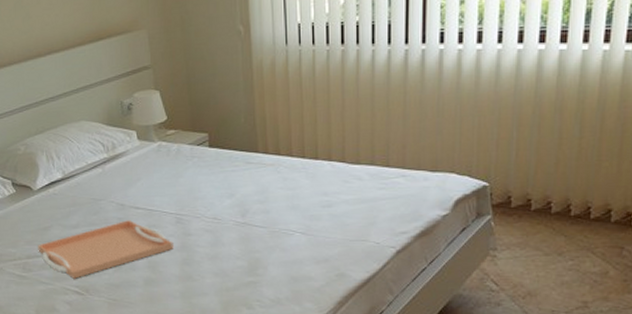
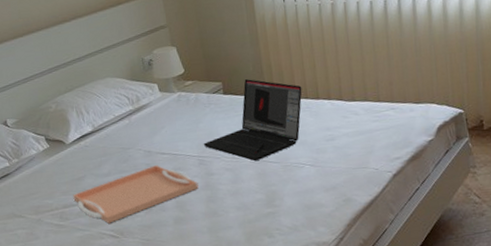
laptop: none [182,132,299,224] -> present [203,79,302,162]

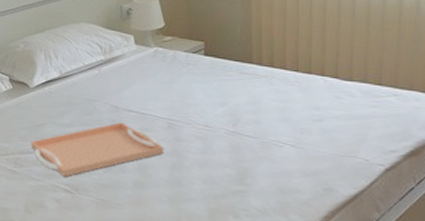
laptop: present [203,79,302,162] -> none [175,42,293,133]

